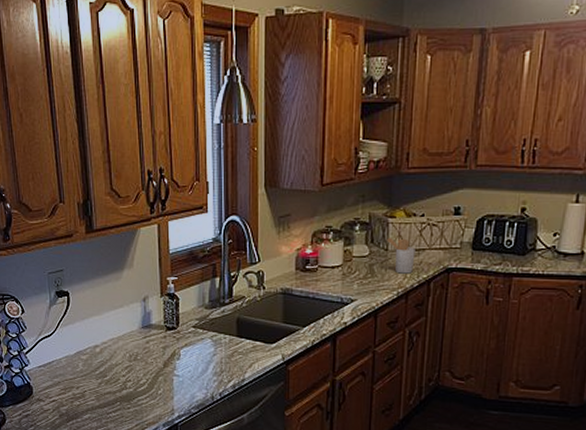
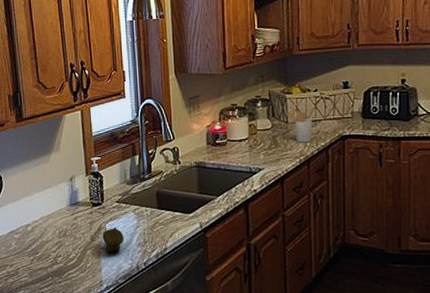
fruit: none [176,353,200,380] -> present [102,227,125,252]

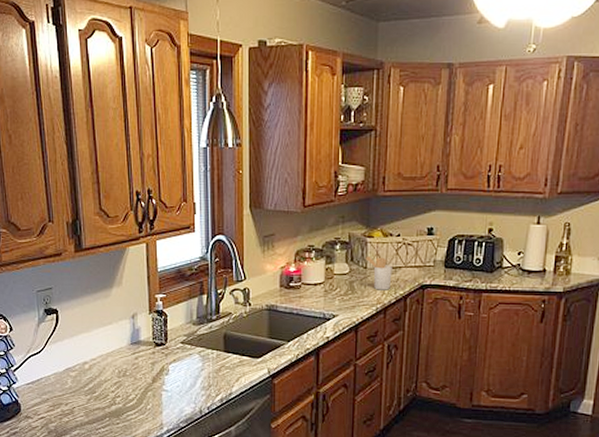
fruit: present [102,227,125,252] -> none [164,368,188,395]

